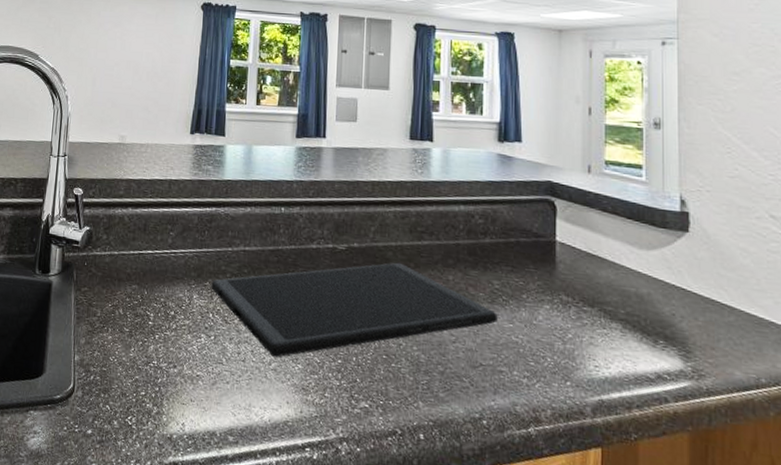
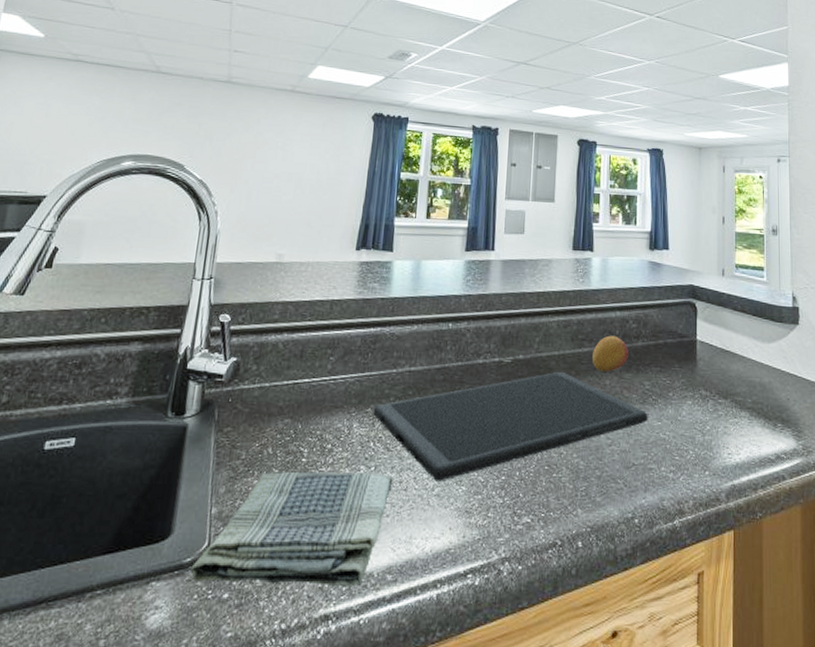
dish towel: none [60,330,232,442] -> present [190,471,393,587]
fruit: none [432,229,475,267] -> present [591,335,629,372]

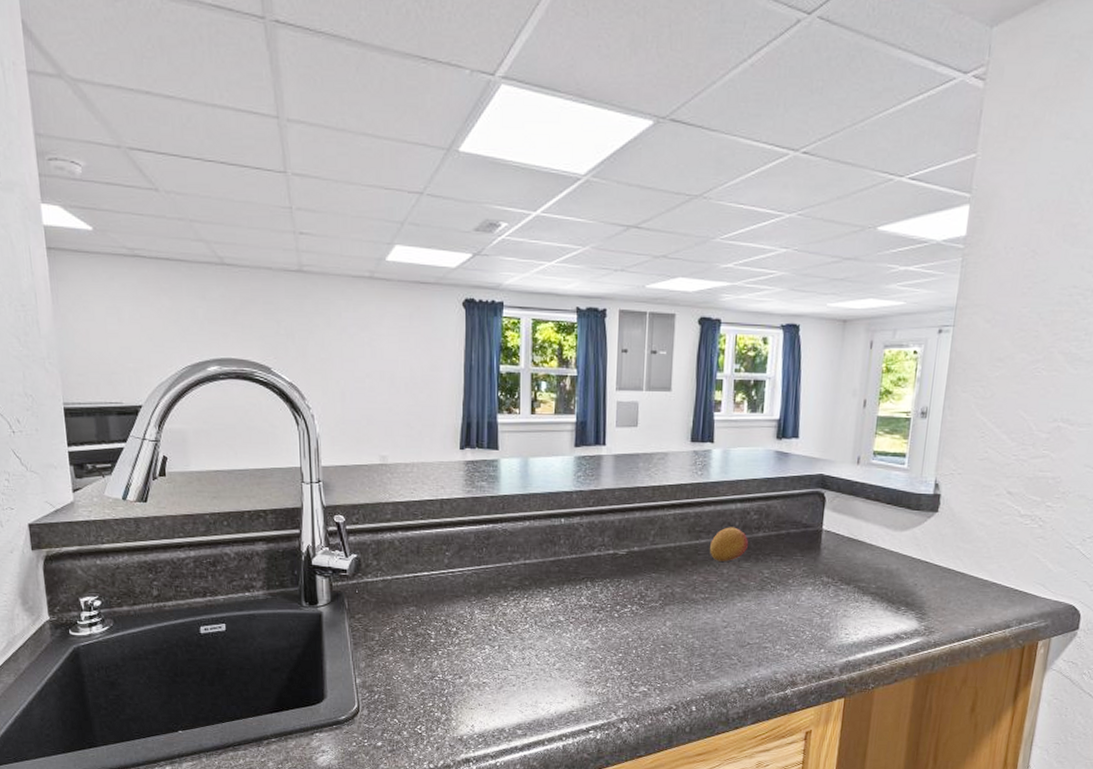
dish towel: present [190,471,393,587] -> none [346,650,516,739]
cutting board: present [373,371,648,481] -> none [492,561,766,658]

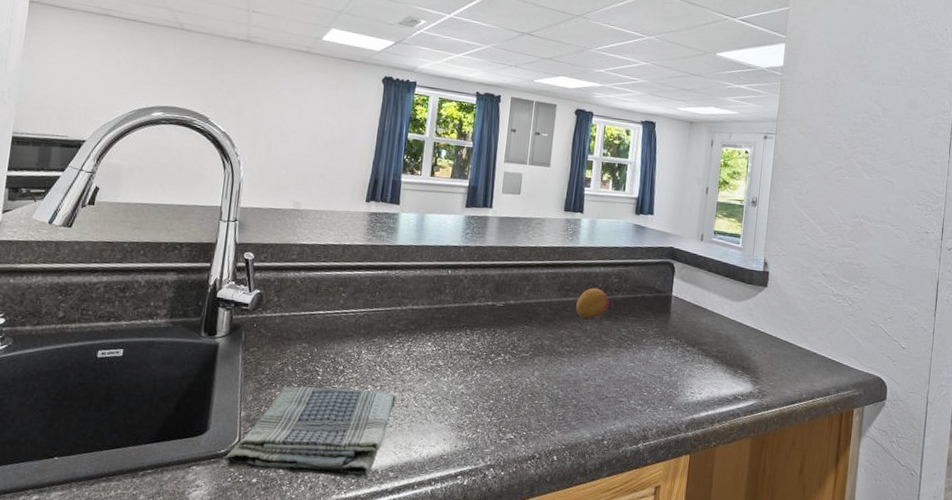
dish towel: none [346,650,516,739] -> present [224,386,396,480]

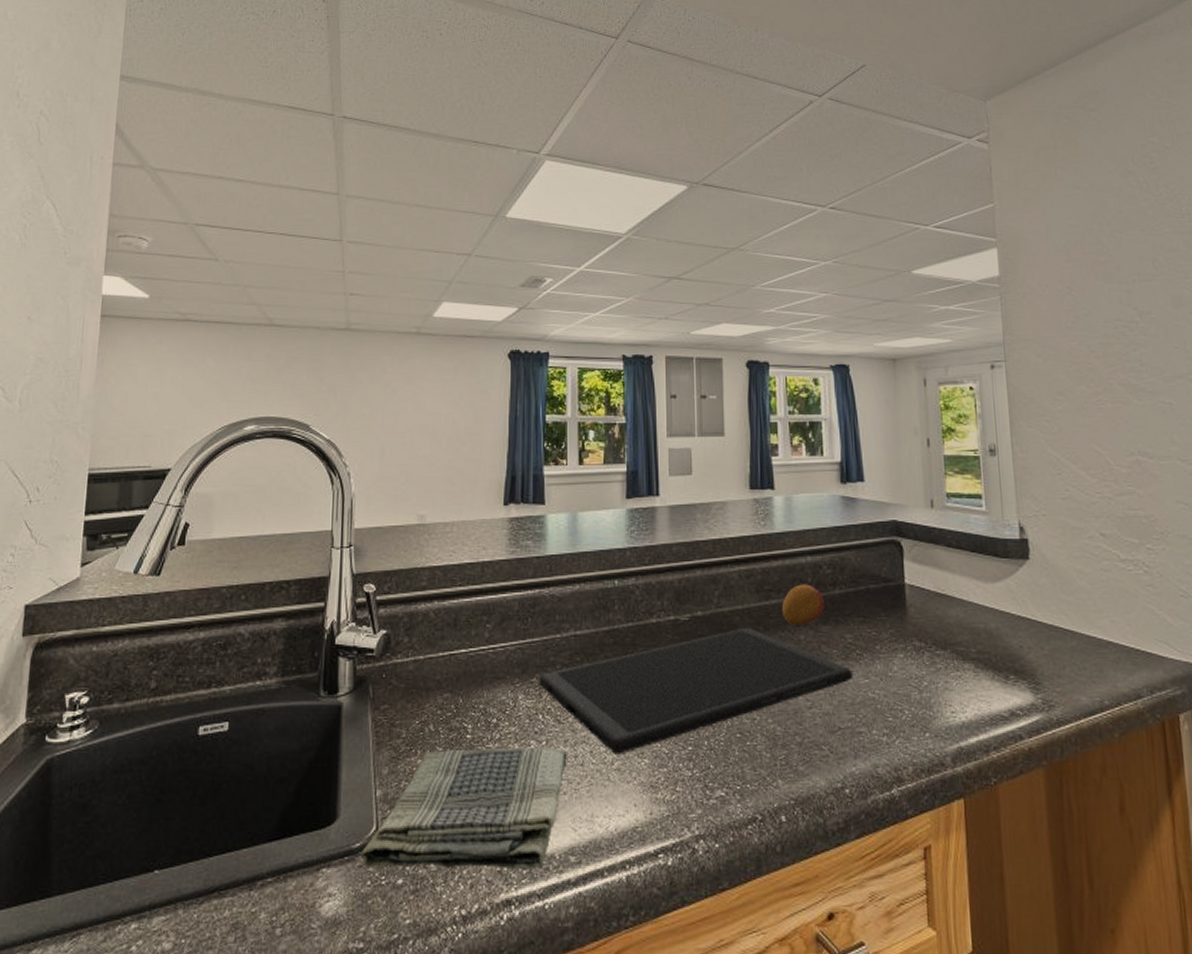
cutting board: none [379,316,623,402] -> present [539,627,853,754]

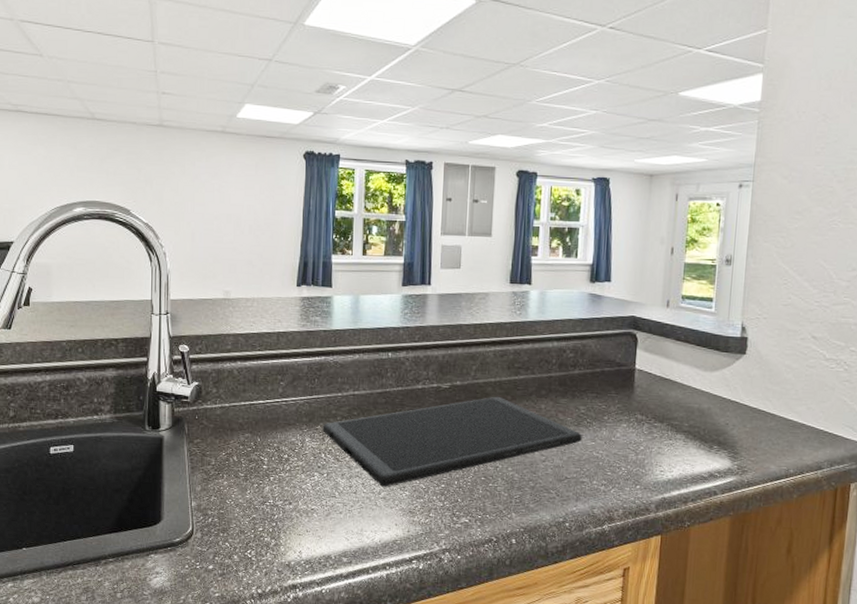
dish towel: present [360,747,567,870] -> none [180,475,344,566]
fruit: present [781,584,826,625] -> none [527,364,566,397]

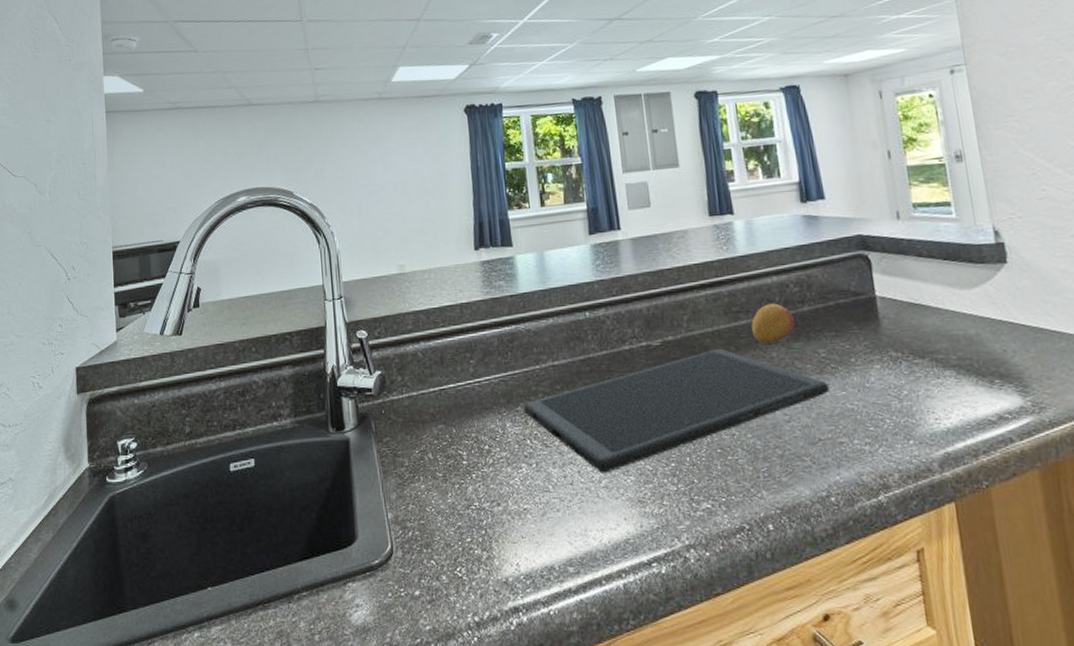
fruit: none [527,364,566,397] -> present [751,303,796,344]

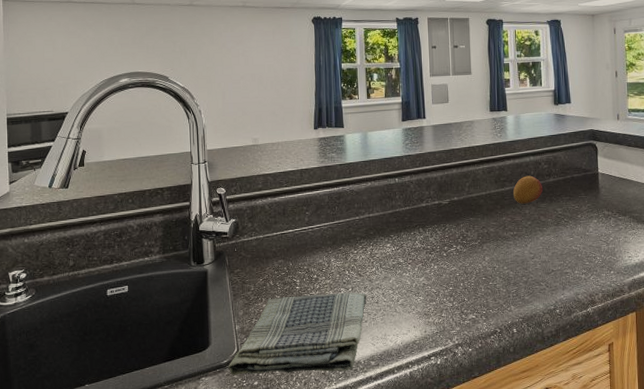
dish towel: none [380,469,558,581] -> present [228,292,367,375]
cutting board: present [523,348,830,473] -> none [345,206,562,295]

